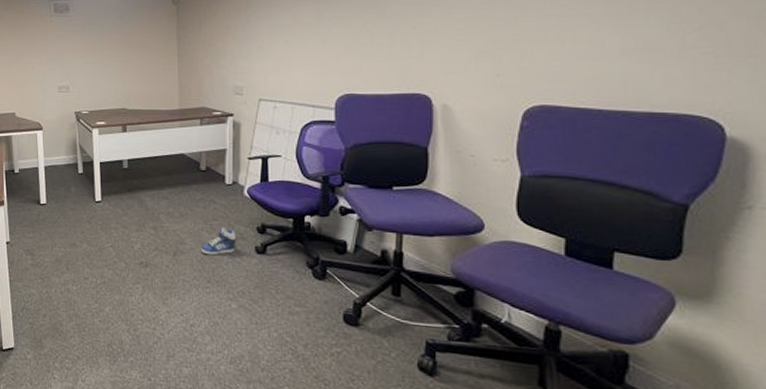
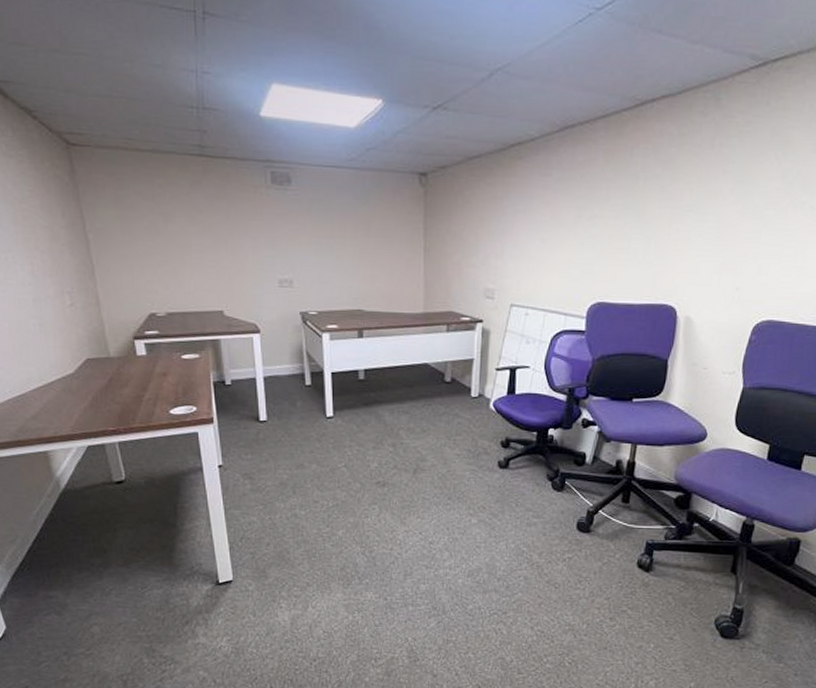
sneaker: present [201,227,237,256] -> none [443,442,480,472]

